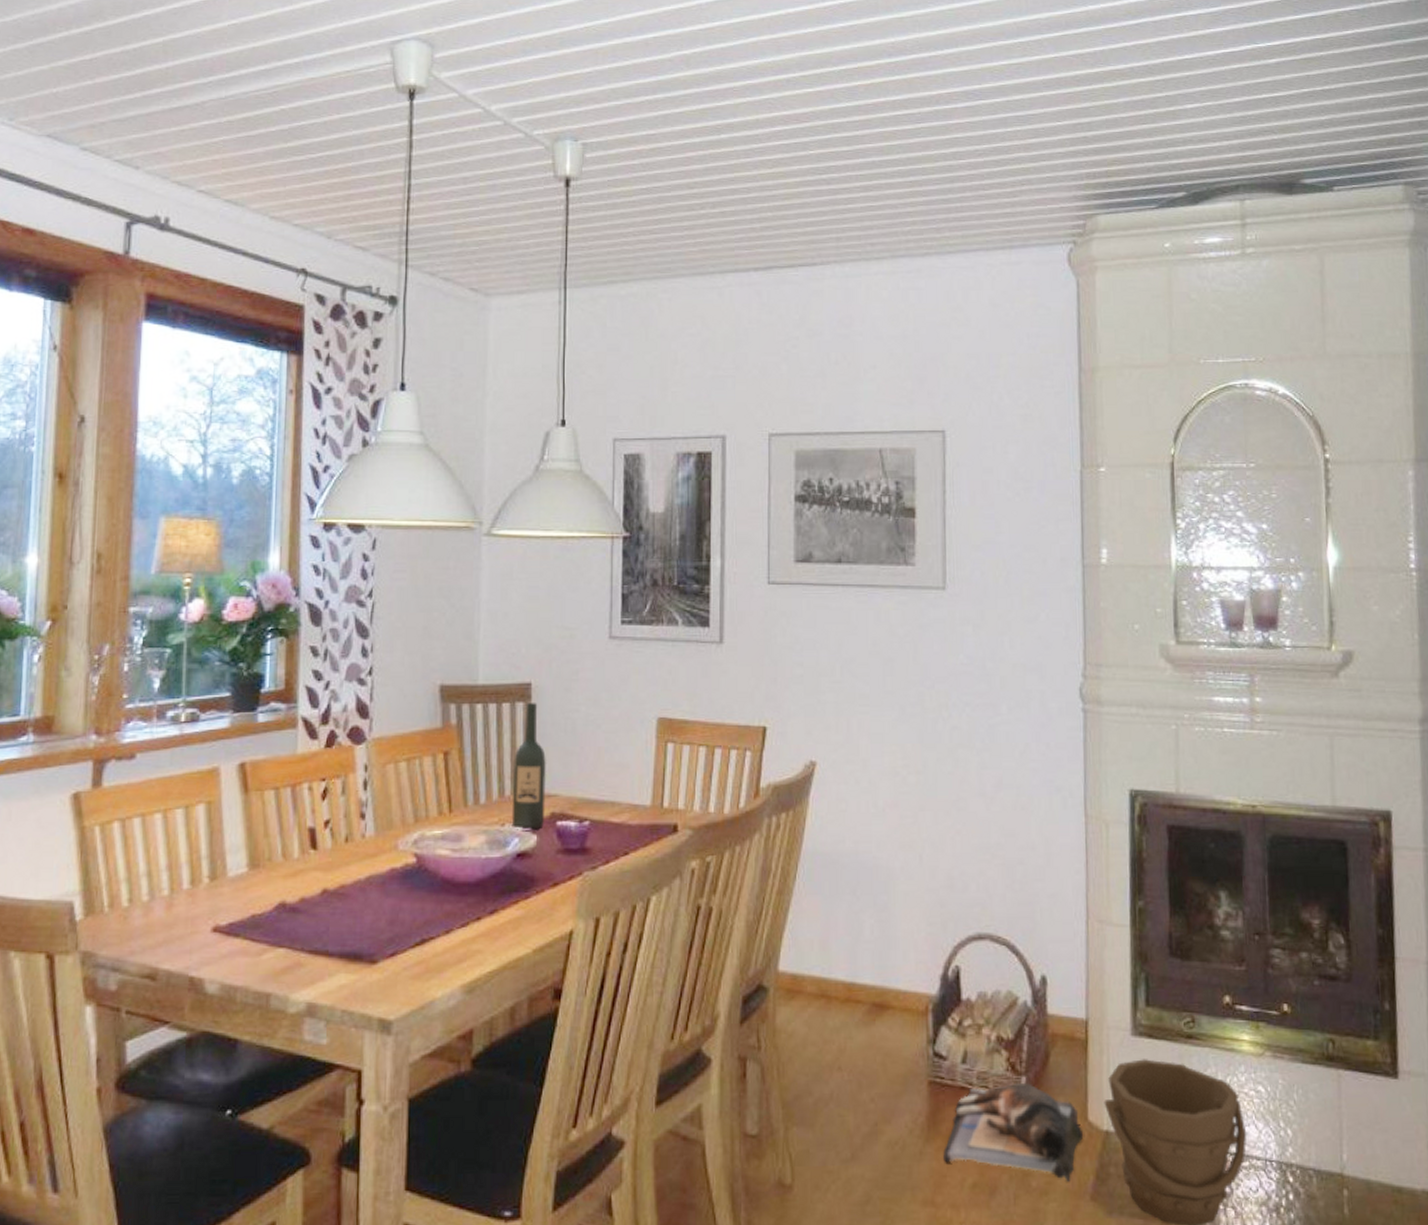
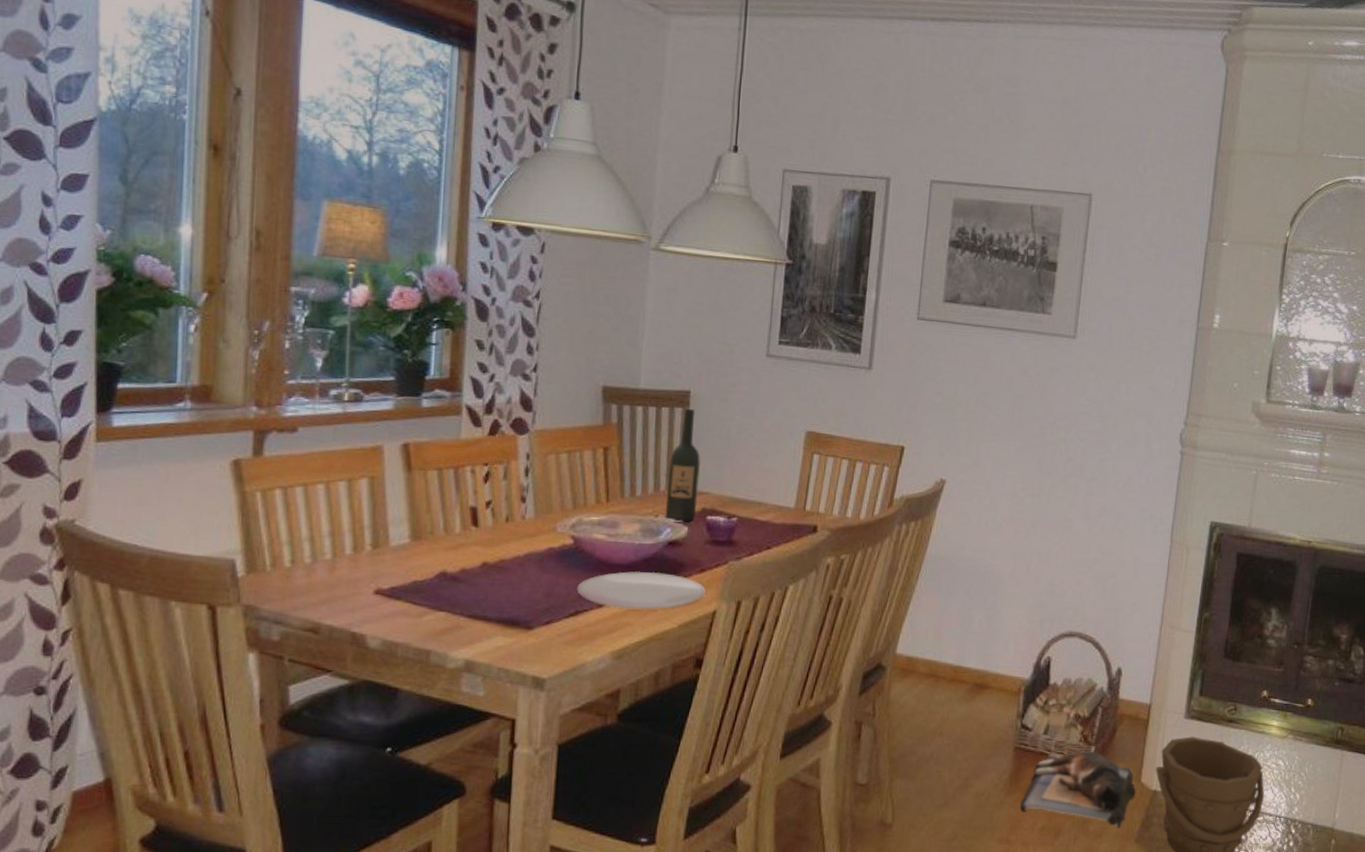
plate: none [422,889,560,935] -> present [577,571,706,610]

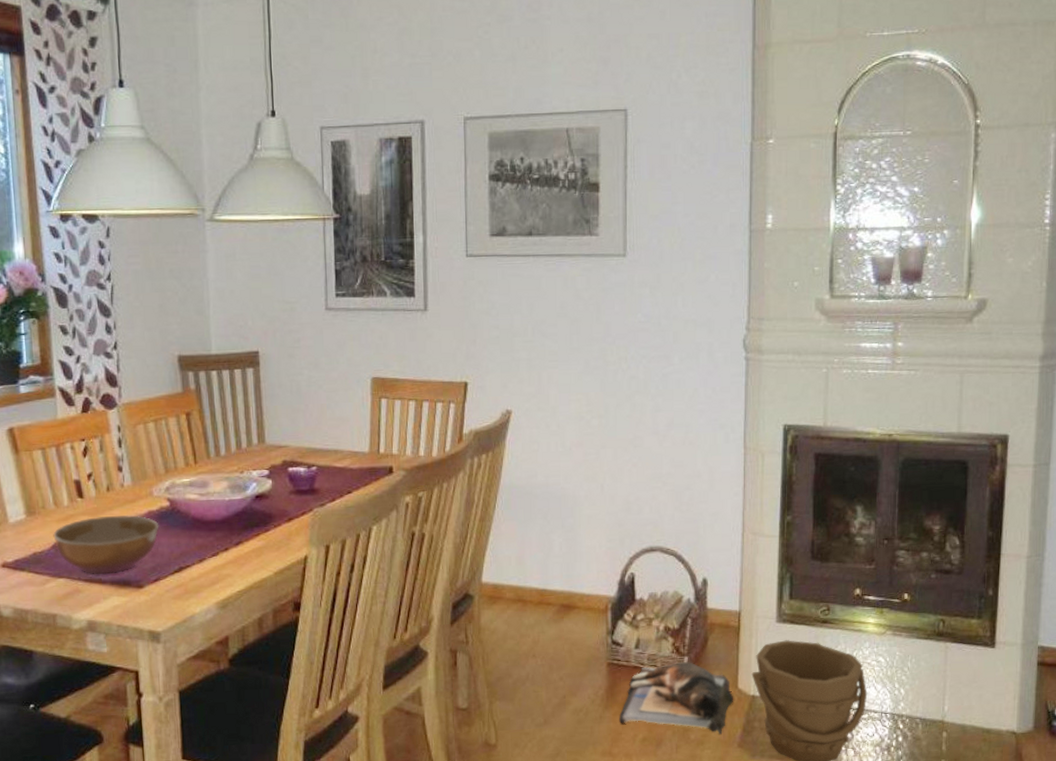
bowl: none [438,548,559,612] -> present [53,514,160,575]
plate: present [577,571,706,610] -> none [178,524,295,562]
wine bottle: present [665,409,701,524] -> none [247,368,278,477]

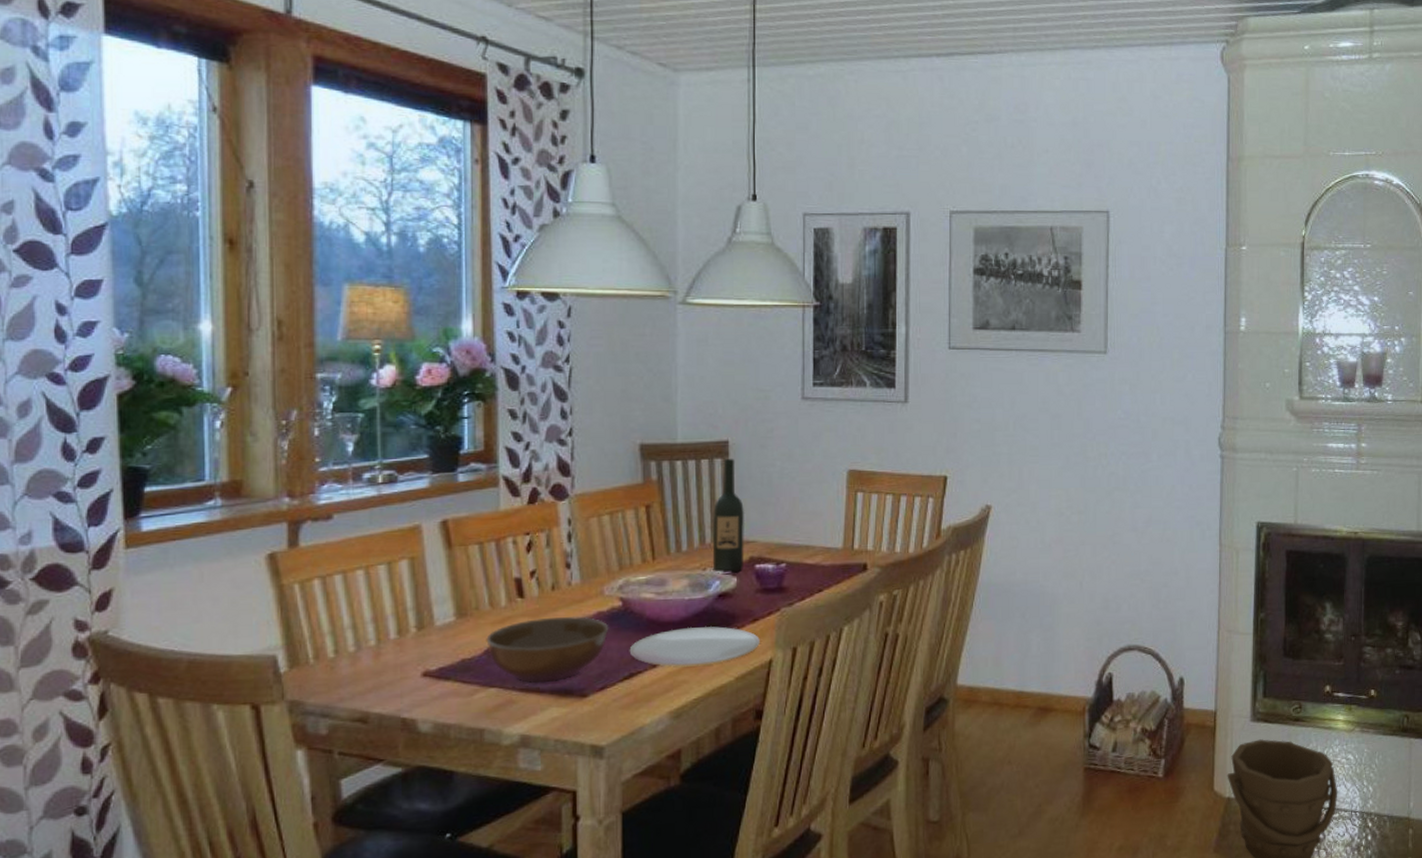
plate: none [178,524,295,562] -> present [629,626,760,667]
wine bottle: none [247,368,278,477] -> present [712,459,744,575]
cat: present [619,662,733,734] -> none [1096,764,1209,840]

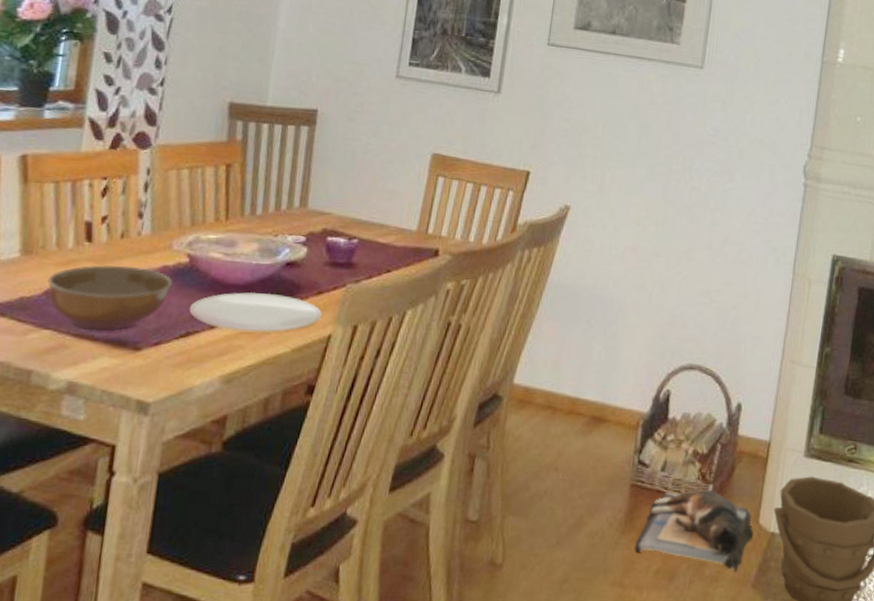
wine bottle: present [712,459,744,575] -> none [284,128,324,244]
cat: none [1096,764,1209,840] -> present [635,490,753,572]

